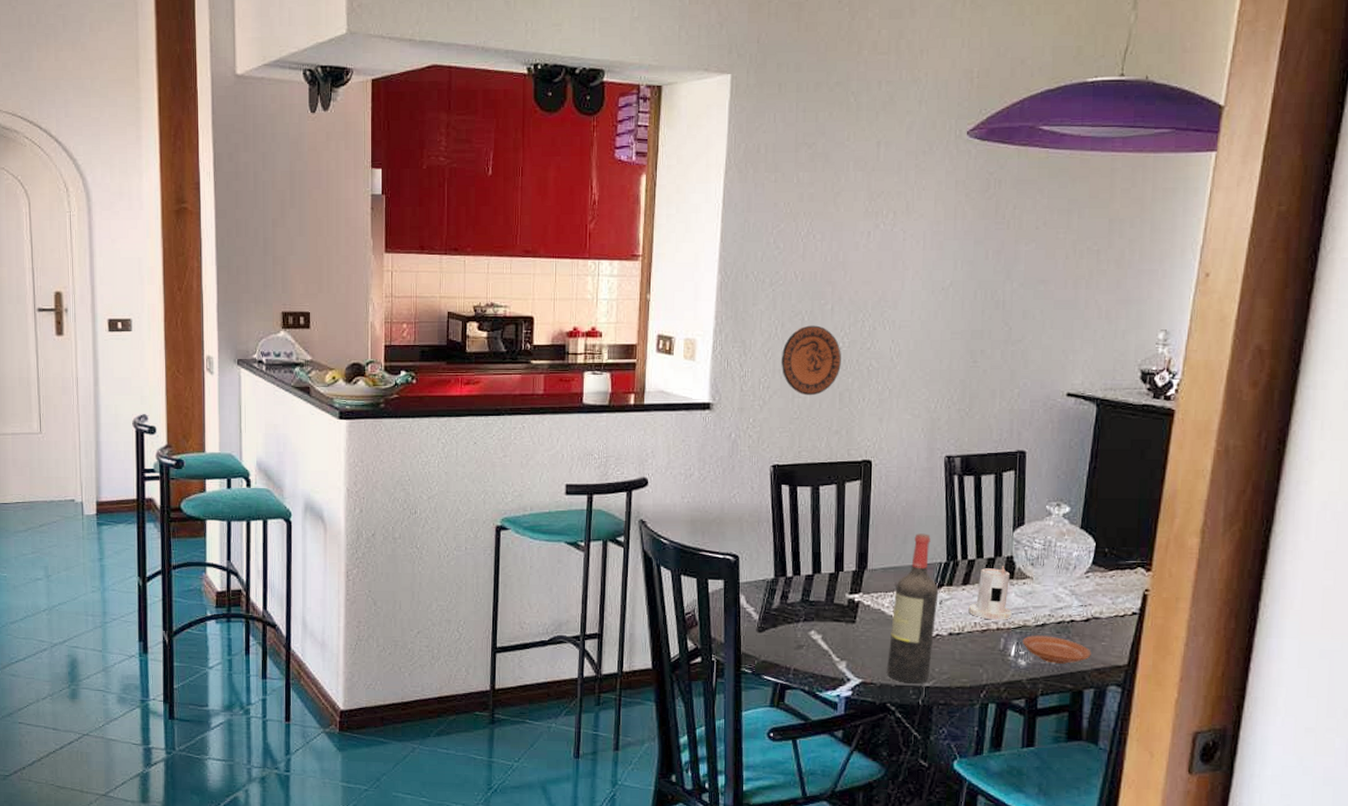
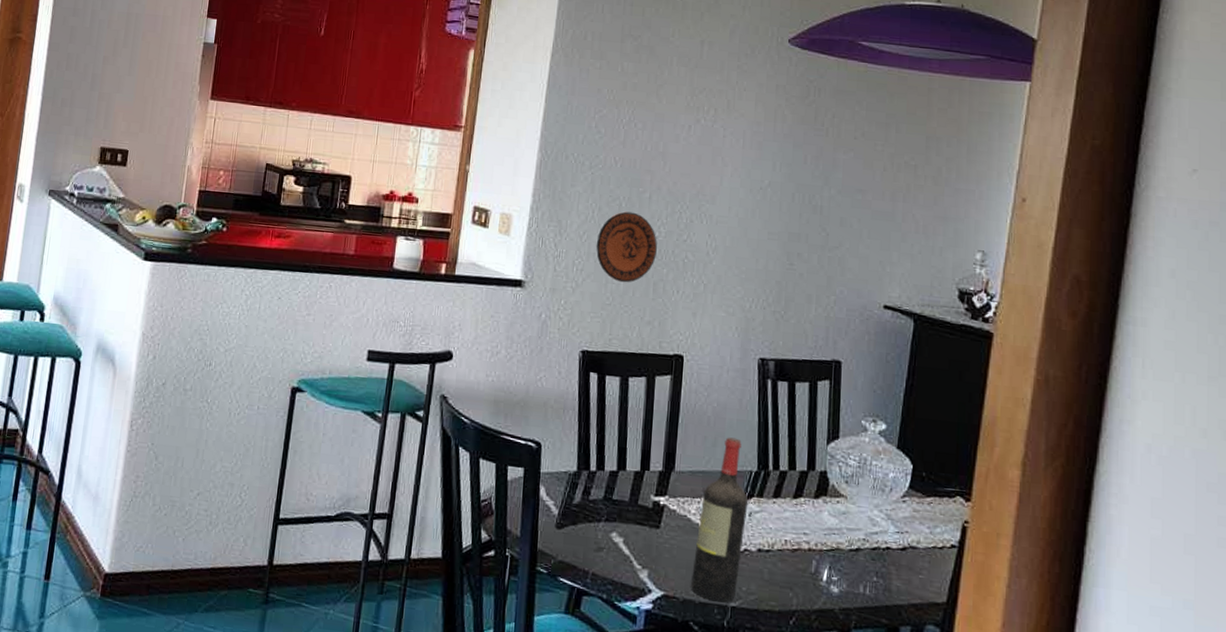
candle: present [968,565,1012,620] -> none [779,480,825,541]
plate: present [1022,635,1091,664] -> none [835,560,908,595]

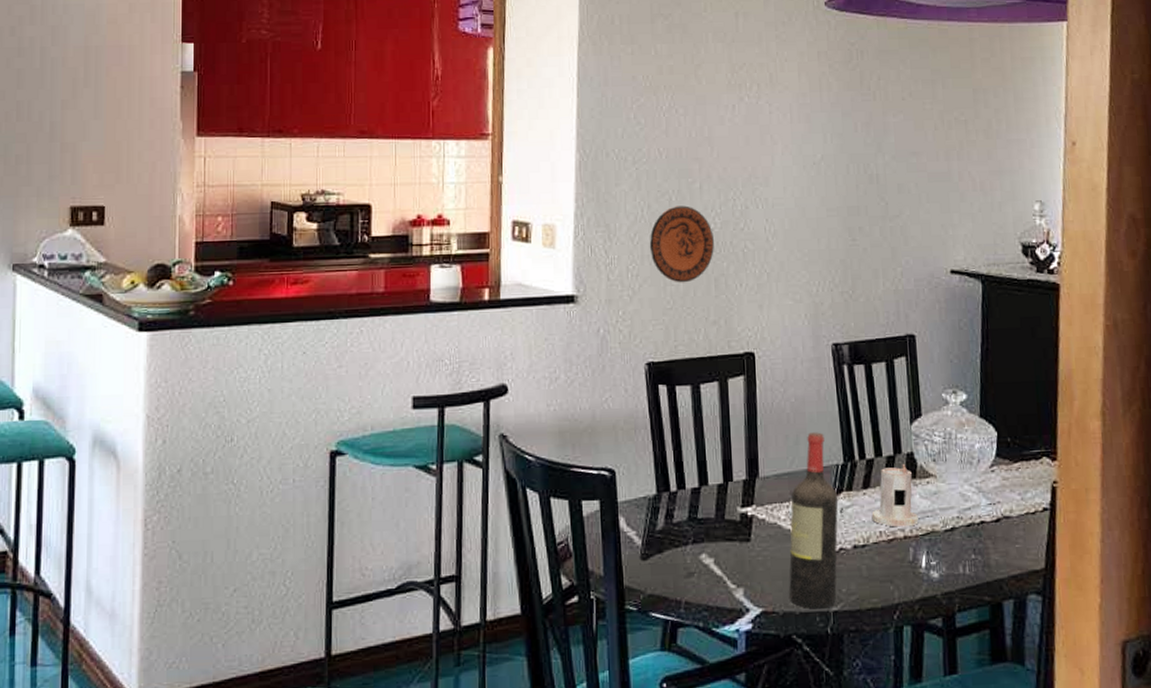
candle: none [779,480,825,541] -> present [871,463,919,527]

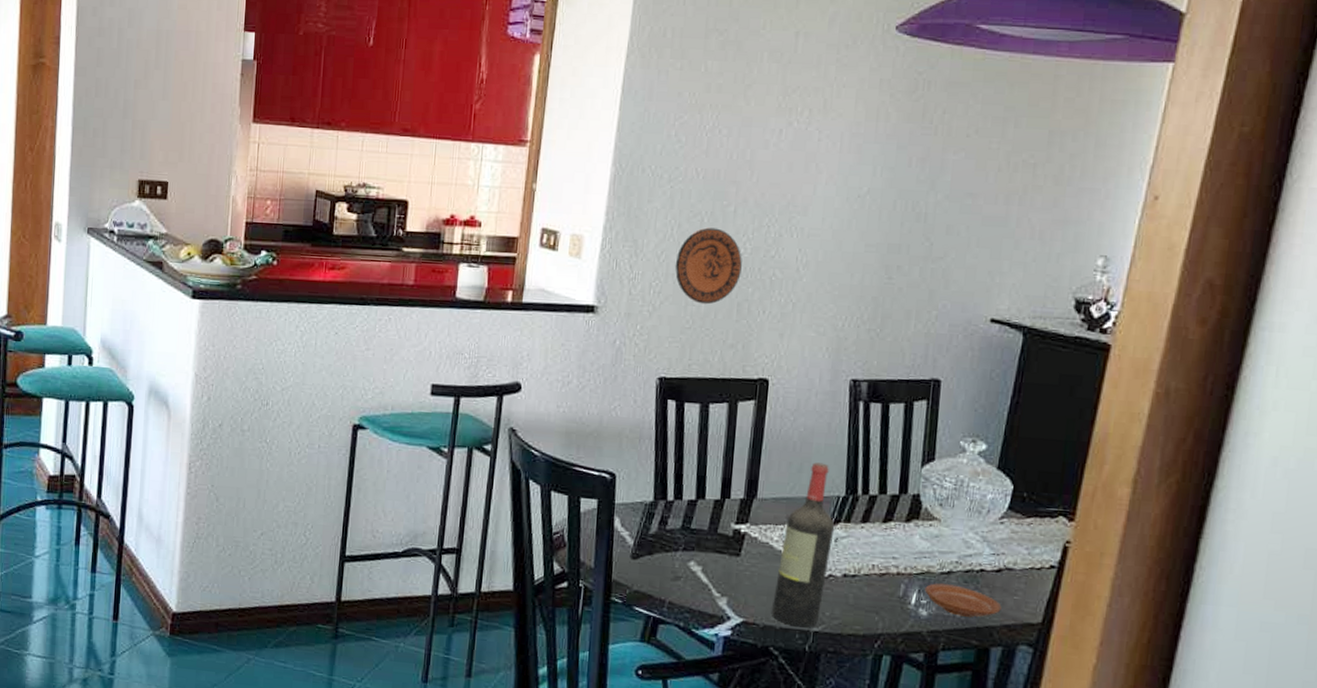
candle: present [871,463,919,527] -> none [866,503,915,565]
plate: none [932,541,1006,573] -> present [924,583,1002,617]

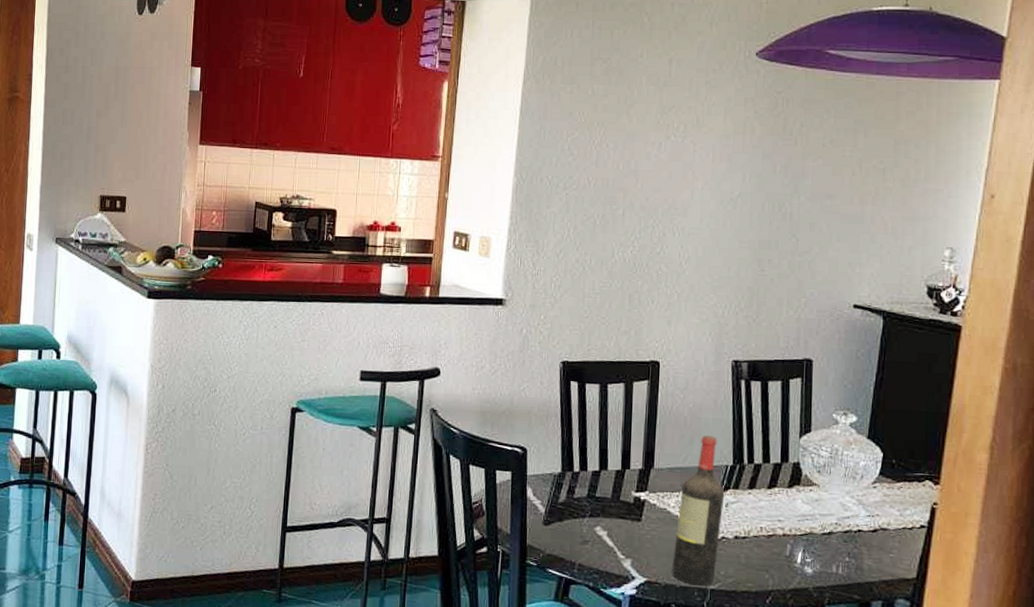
decorative plate: present [675,227,742,305] -> none [572,229,631,296]
plate: present [924,583,1002,617] -> none [809,543,879,574]

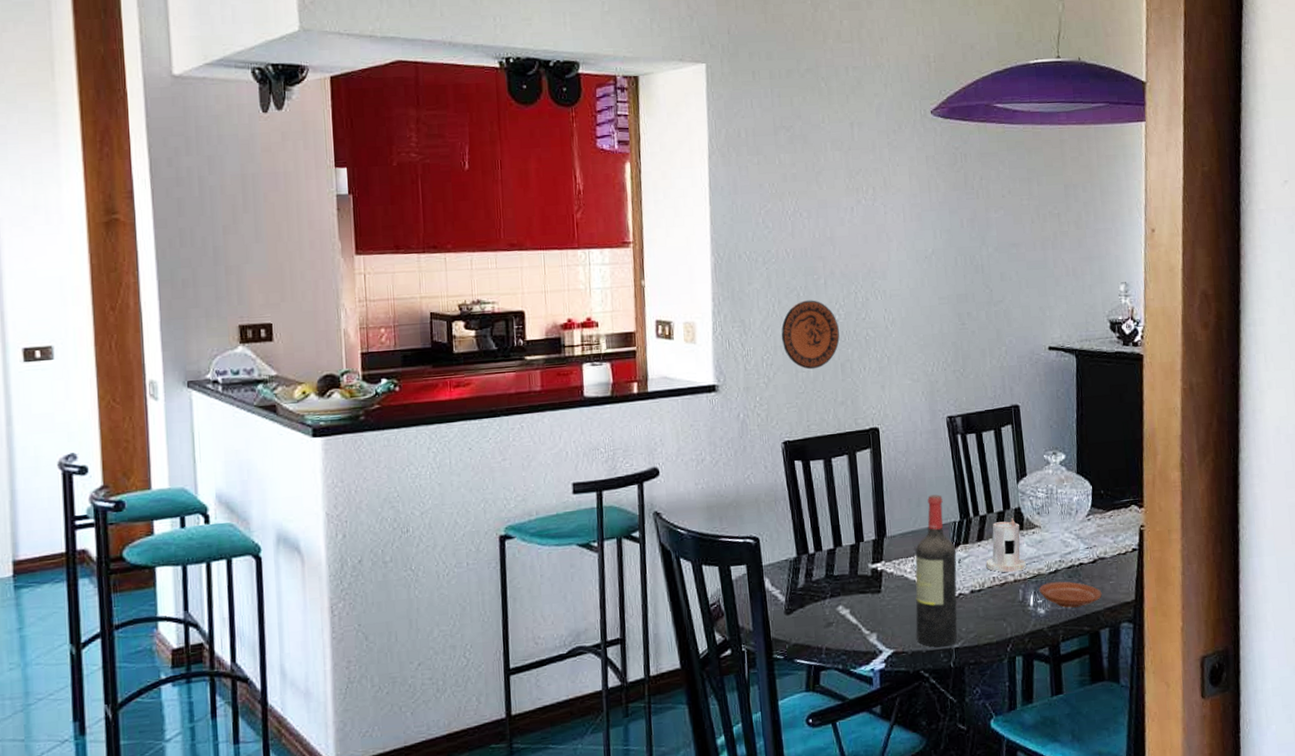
decorative plate: none [572,229,631,296] -> present [781,300,840,370]
candle: none [754,471,798,527] -> present [985,517,1027,573]
plate: none [809,543,879,574] -> present [1039,581,1102,608]

